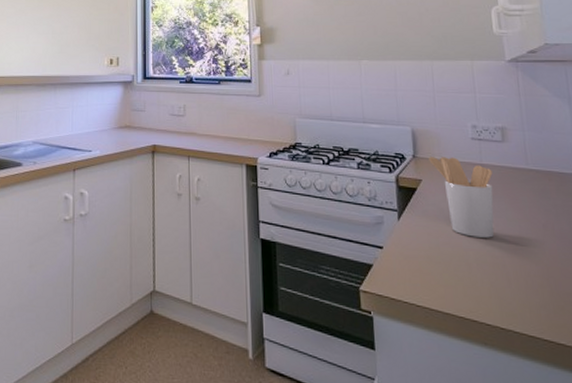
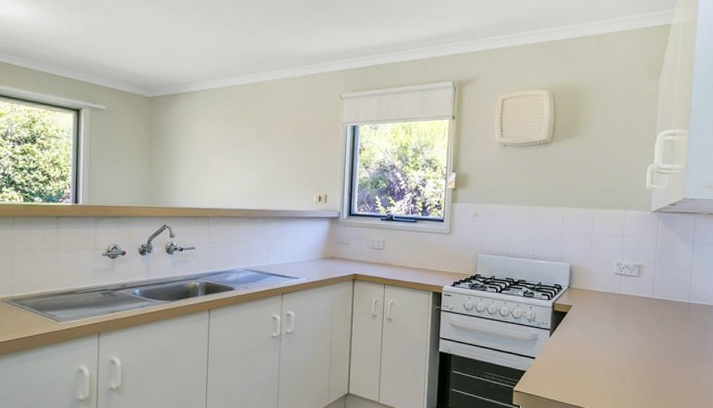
utensil holder: present [429,157,495,238] -> none [580,287,626,350]

